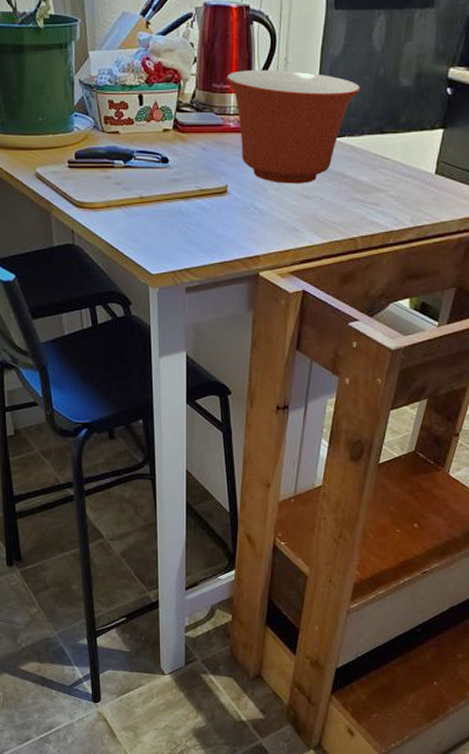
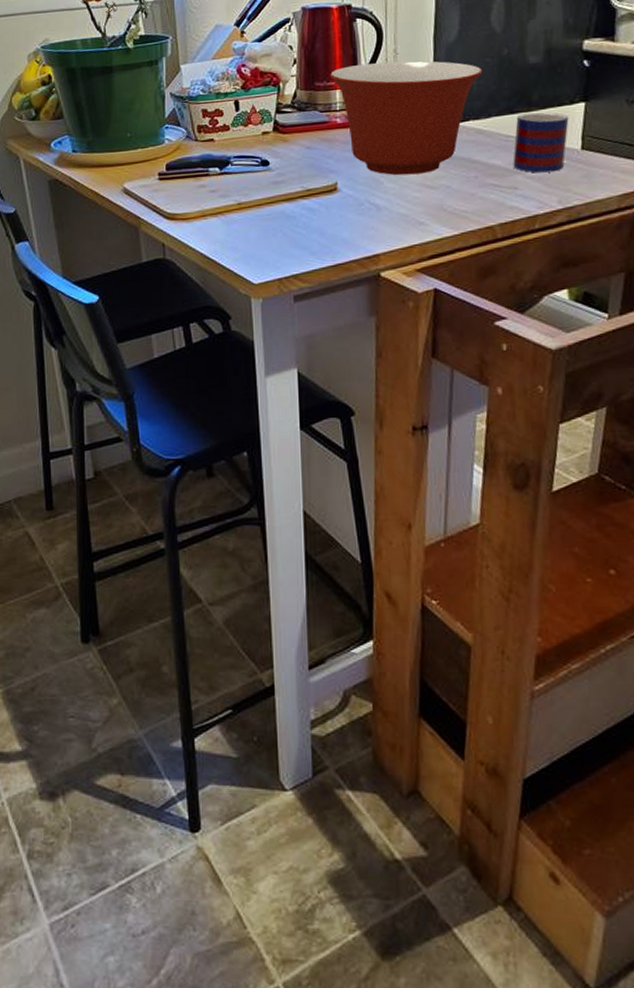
mug: none [377,135,428,193] -> present [513,112,569,173]

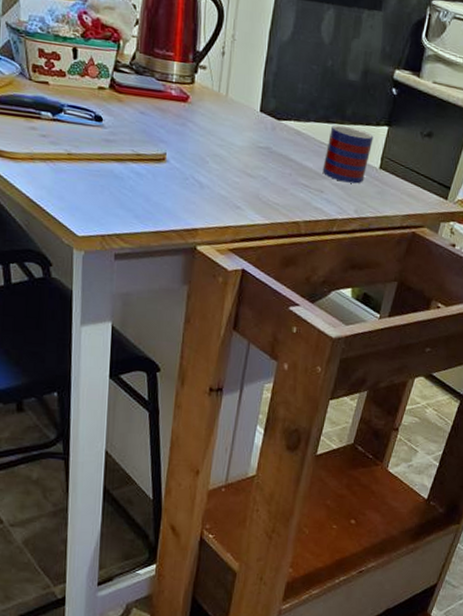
mixing bowl: present [330,61,483,176] -> none [170,40,308,162]

